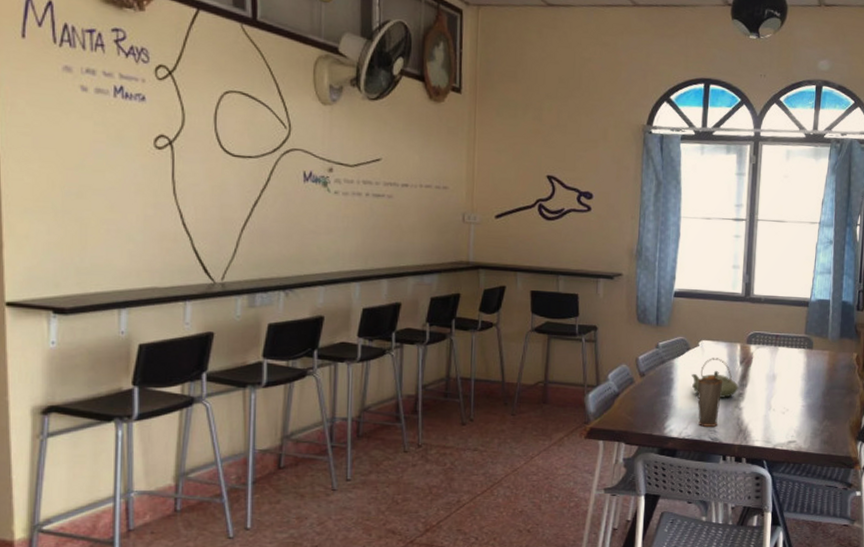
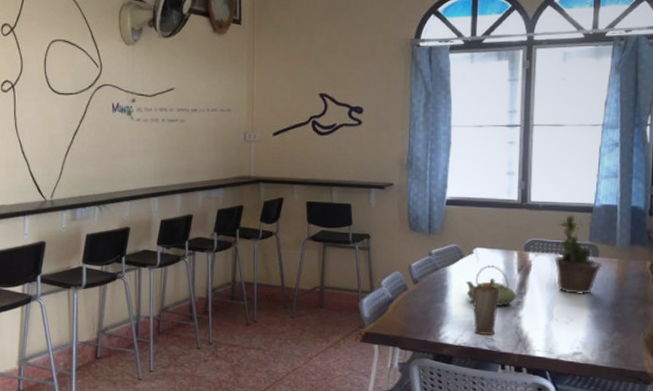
potted plant: none [773,309,815,386] -> present [553,215,602,296]

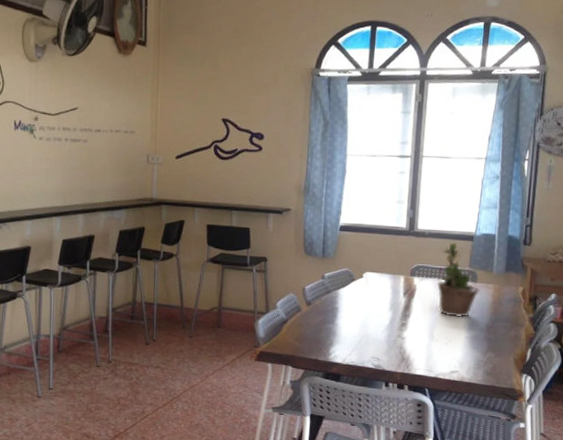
teapot: present [466,265,518,306] -> none [356,289,402,328]
mug: present [472,282,500,335] -> none [361,305,387,354]

